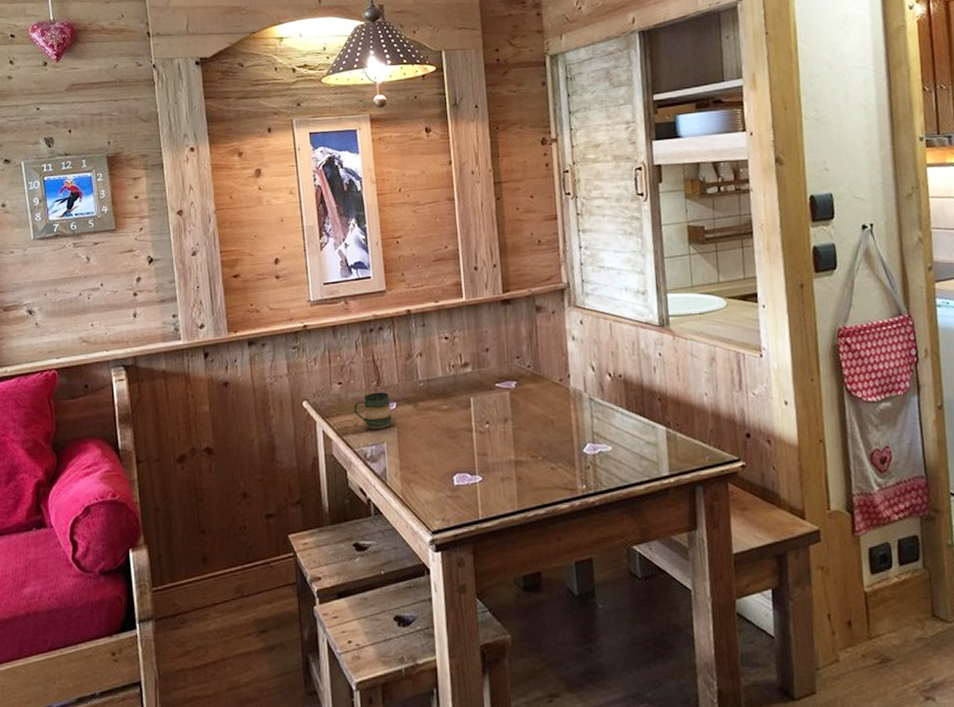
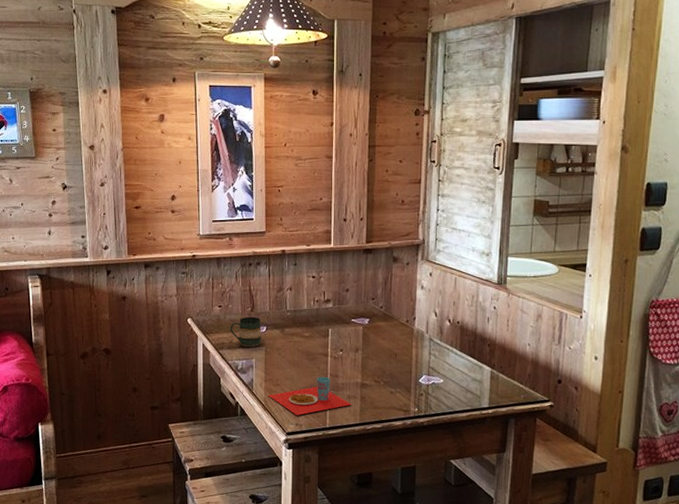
place setting: none [406,457,506,508] -> present [268,377,351,415]

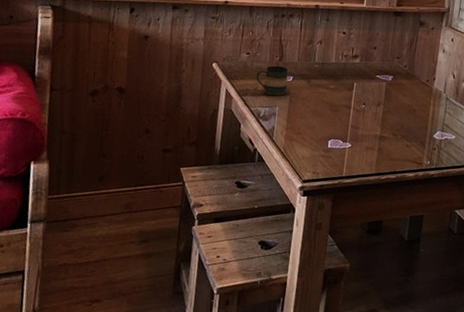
place setting: present [268,377,351,415] -> none [288,128,369,164]

